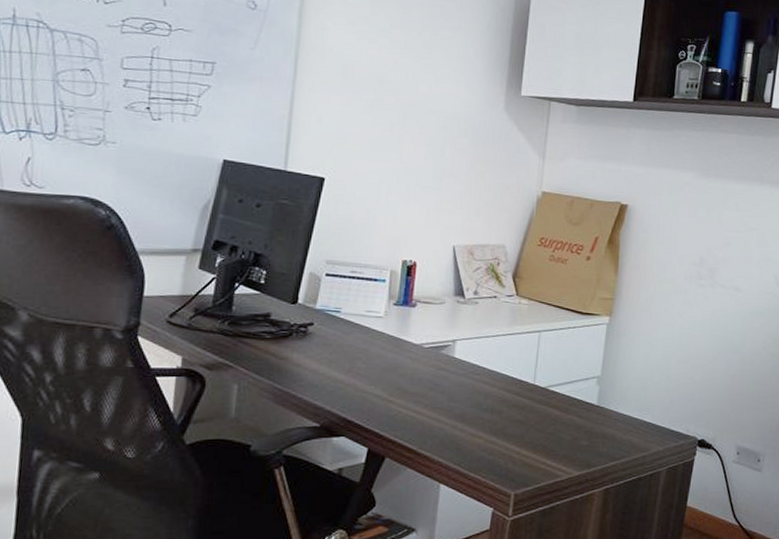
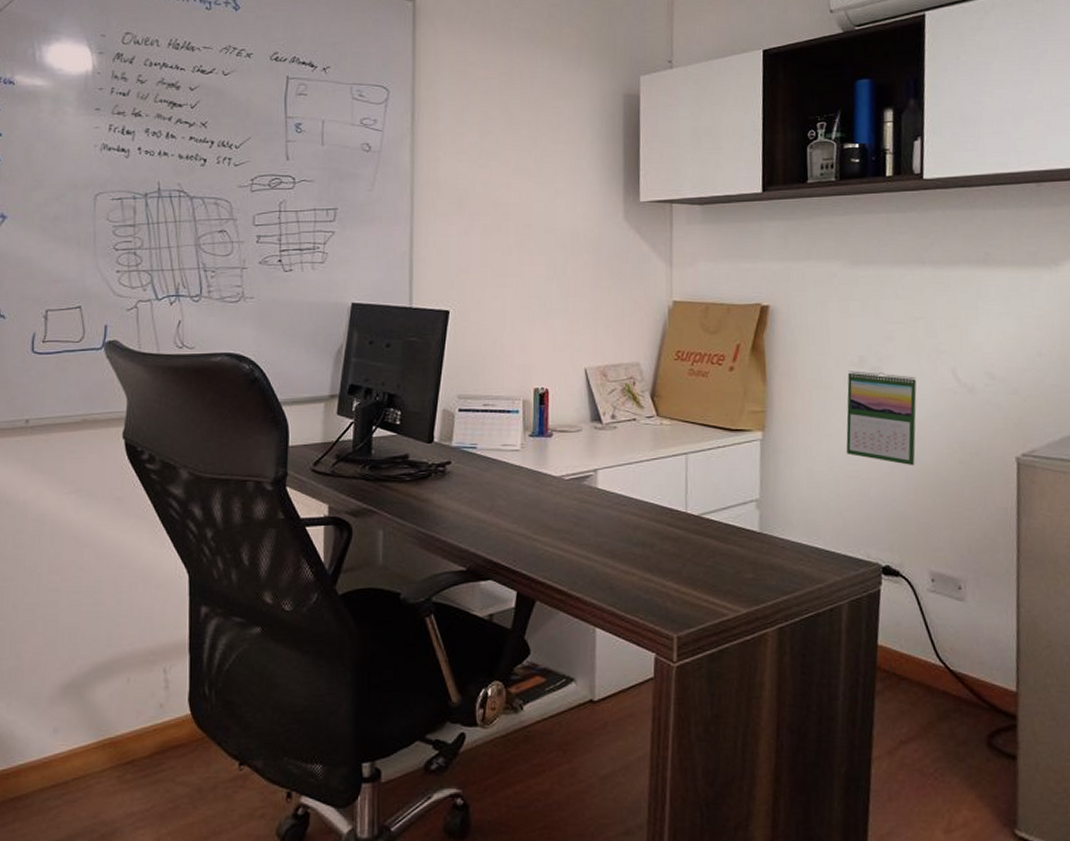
calendar: none [679,269,746,356] -> present [846,370,917,466]

